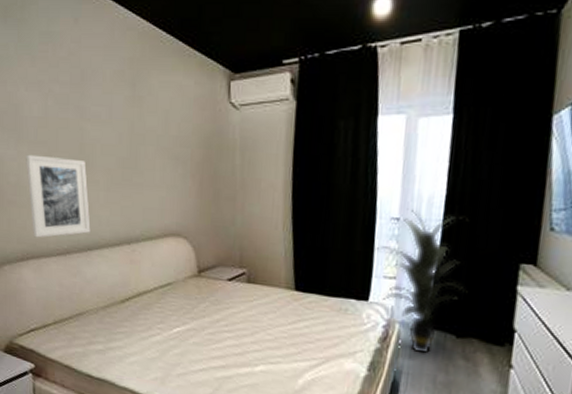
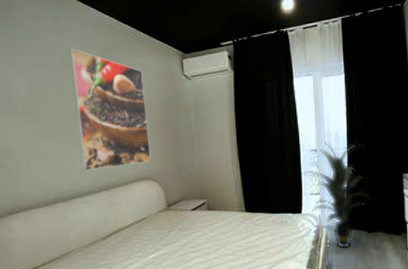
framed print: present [26,154,91,238] -> none [14,125,74,193]
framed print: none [90,60,183,219] -> present [69,48,151,171]

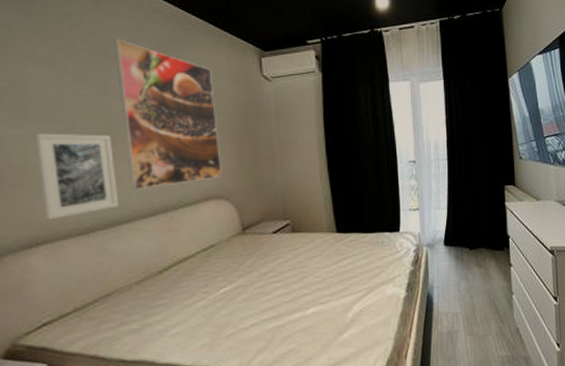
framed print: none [14,125,74,193] -> present [34,133,119,220]
indoor plant: present [302,142,371,249] -> none [400,152,473,269]

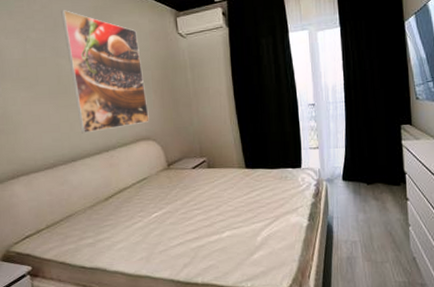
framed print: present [34,133,119,220] -> none [10,89,73,158]

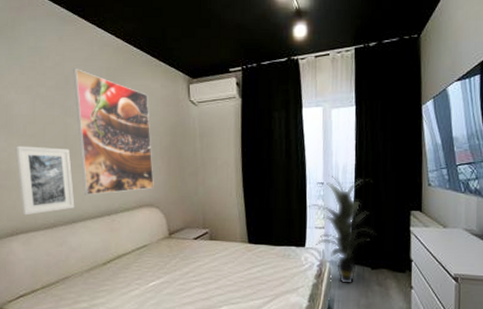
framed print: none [10,89,73,158] -> present [15,145,75,215]
indoor plant: none [301,96,370,201] -> present [307,175,377,284]

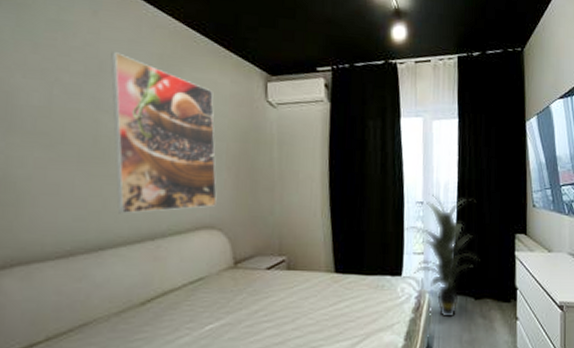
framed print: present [15,145,75,215] -> none [17,146,104,241]

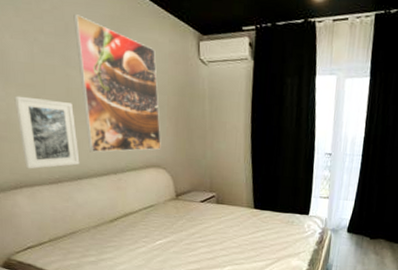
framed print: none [17,146,104,241] -> present [14,95,80,169]
indoor plant: present [405,193,480,318] -> none [314,146,380,251]

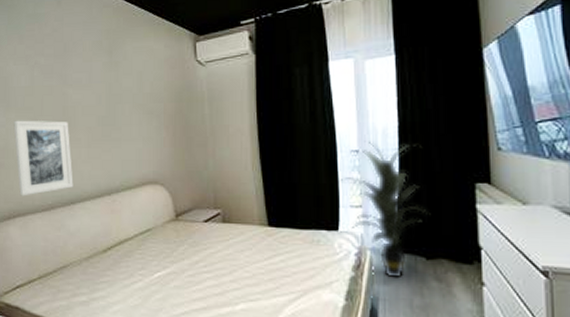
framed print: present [73,14,161,153] -> none [72,34,158,173]
indoor plant: none [314,146,380,251] -> present [339,141,431,278]

